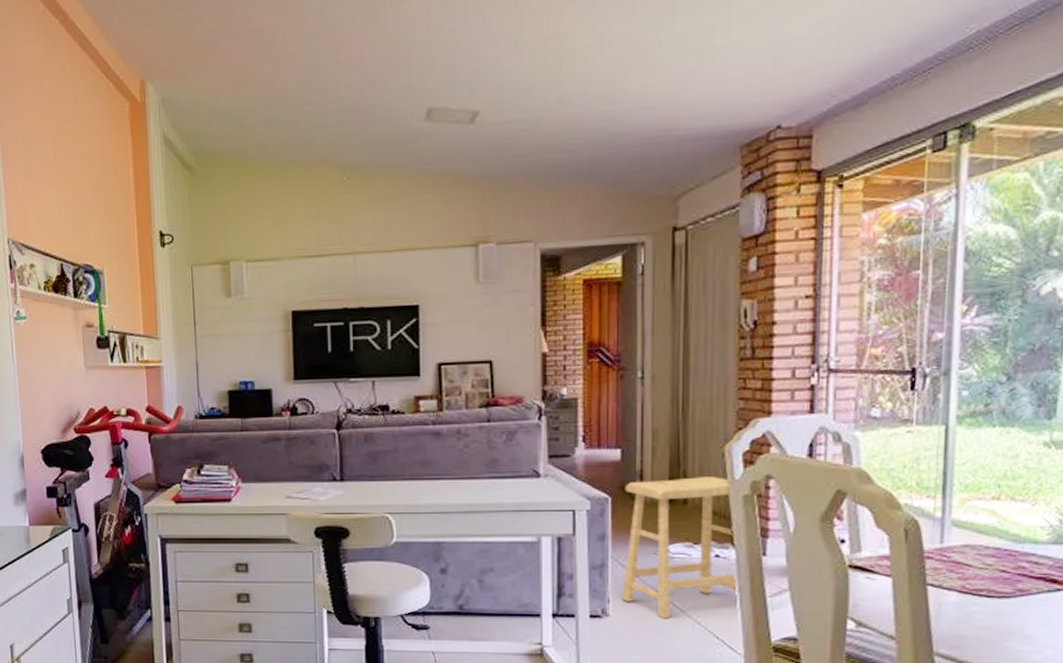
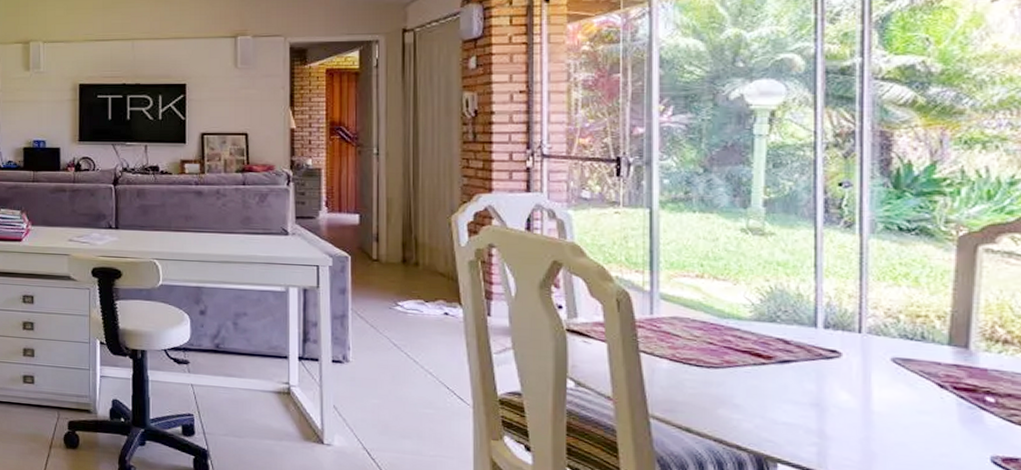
stool: present [622,477,739,619] -> none [361,242,467,368]

